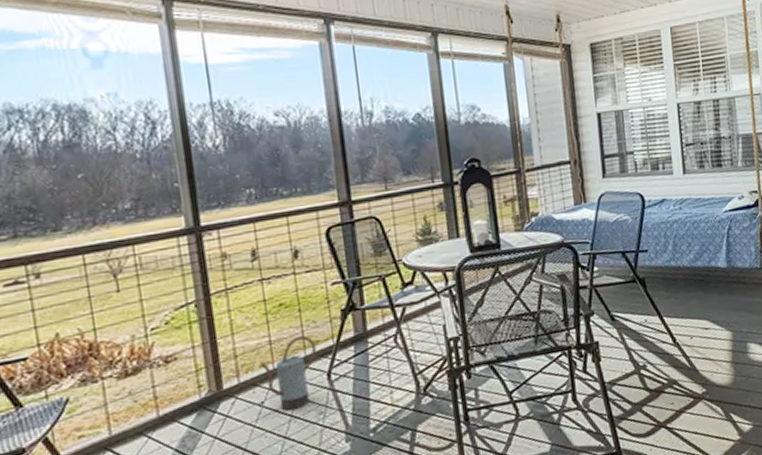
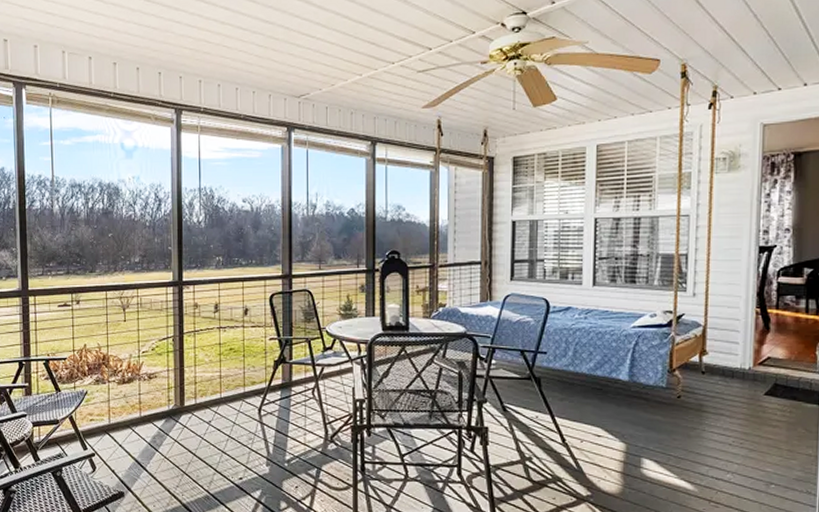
watering can: present [260,335,317,411] -> none [212,375,253,431]

